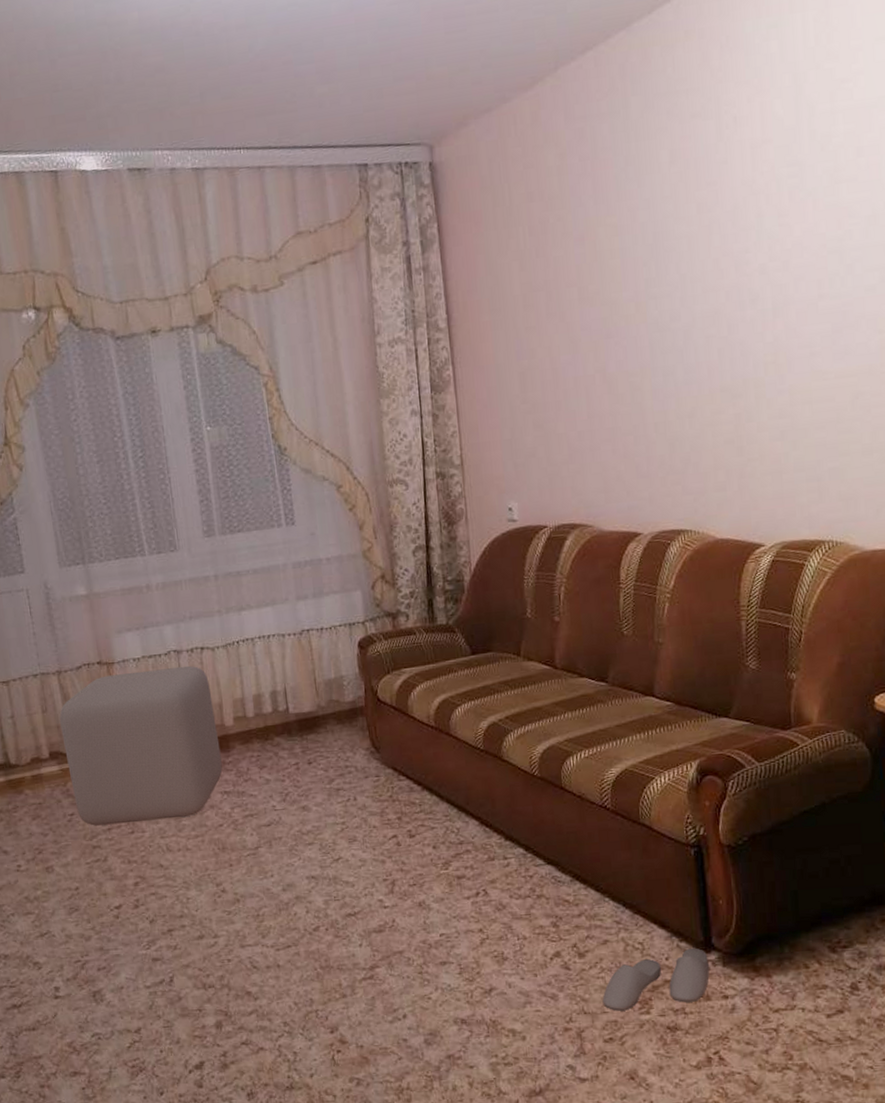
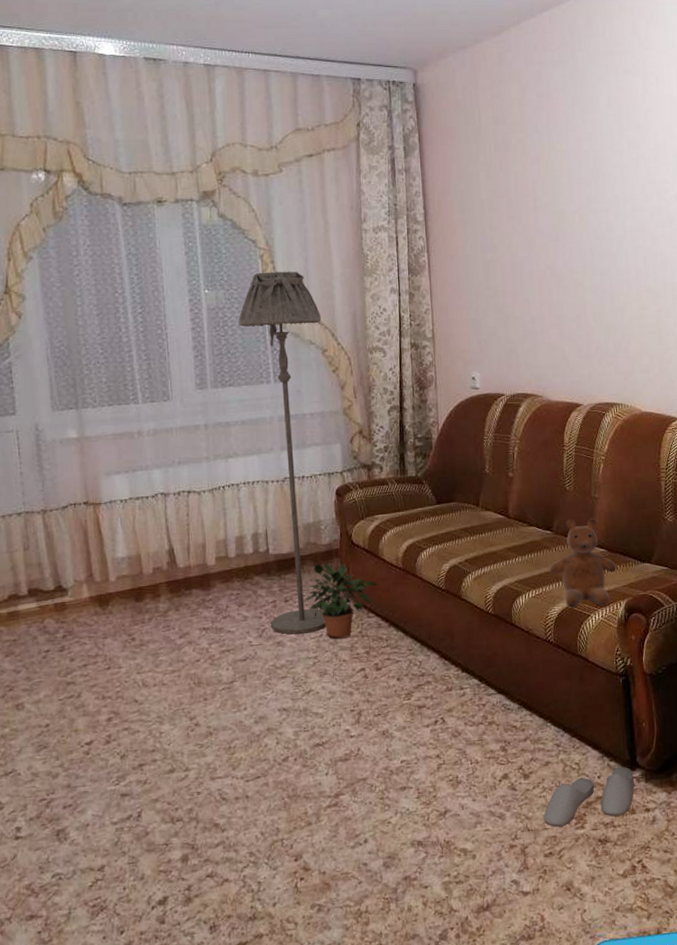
pouf: present [59,665,223,826] -> none [41,508,202,662]
floor lamp: none [244,398,354,799] -> present [238,271,326,635]
potted plant: none [328,721,409,805] -> present [303,562,378,640]
teddy bear: none [604,667,686,770] -> present [549,518,617,608]

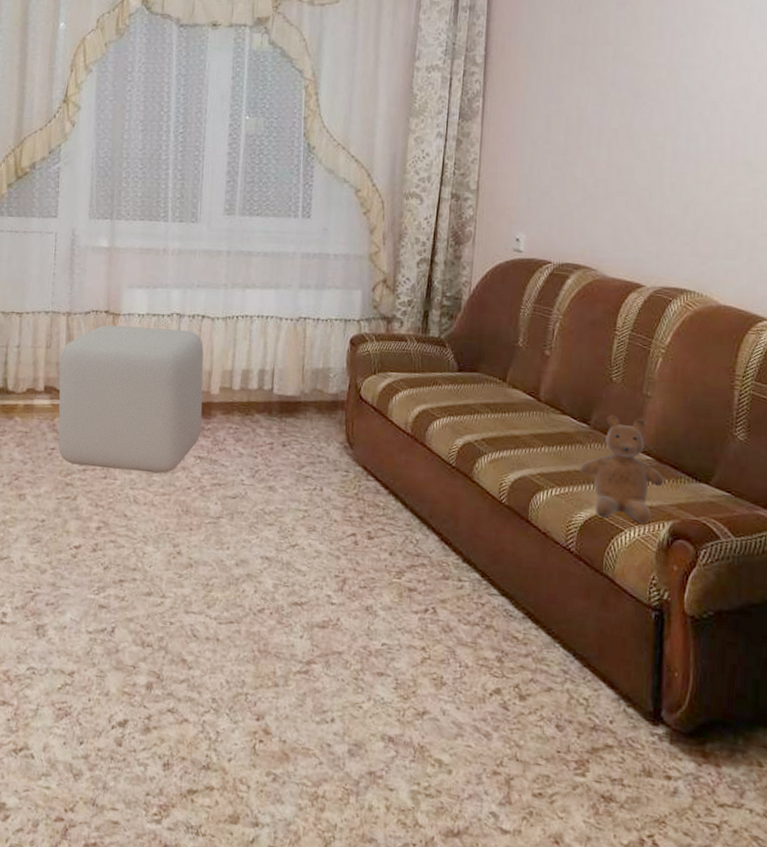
pouf: none [41,508,202,662] -> present [58,325,204,473]
floor lamp: present [238,271,326,635] -> none [264,103,360,484]
potted plant: present [303,562,378,640] -> none [301,412,382,498]
slippers: present [543,766,634,827] -> none [537,716,655,775]

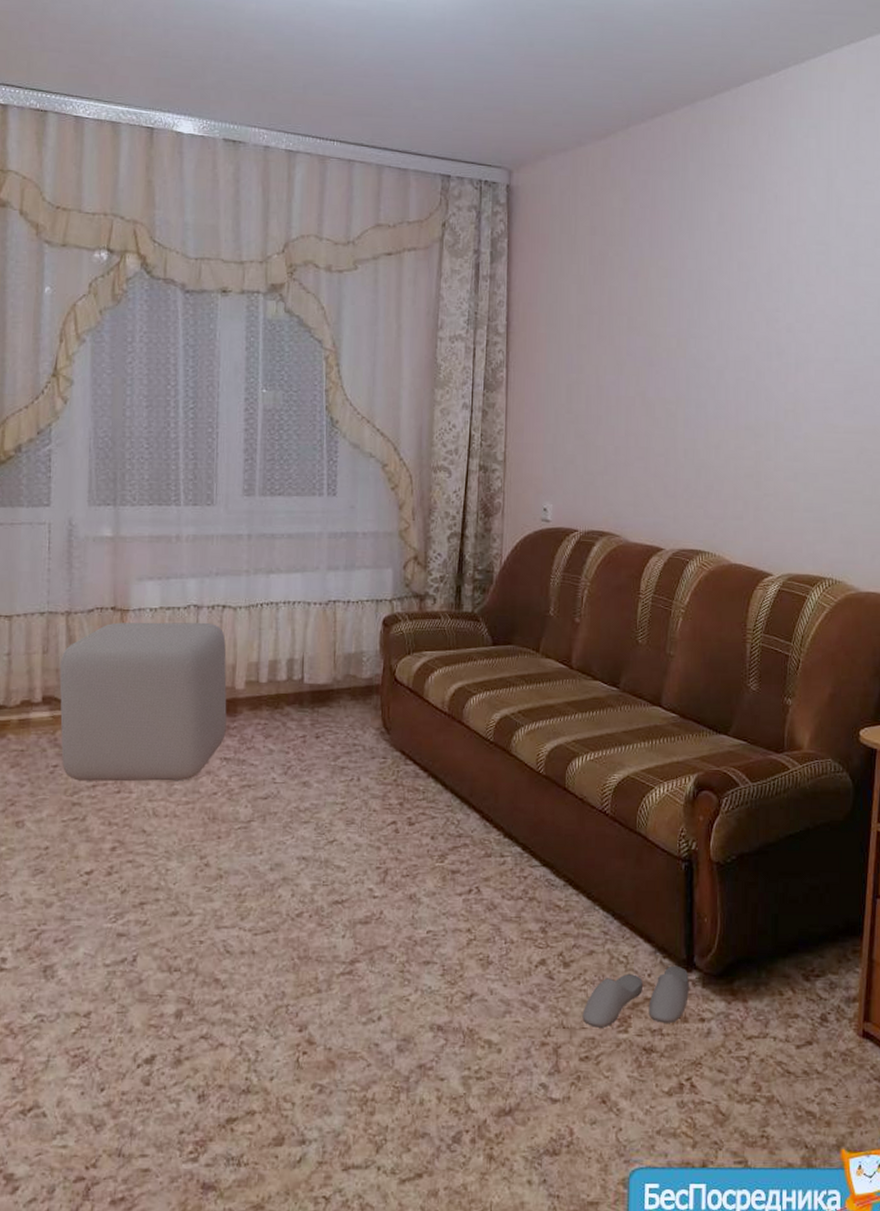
slippers: none [537,716,655,775] -> present [582,965,689,1028]
teddy bear: present [580,414,664,524] -> none [612,676,688,779]

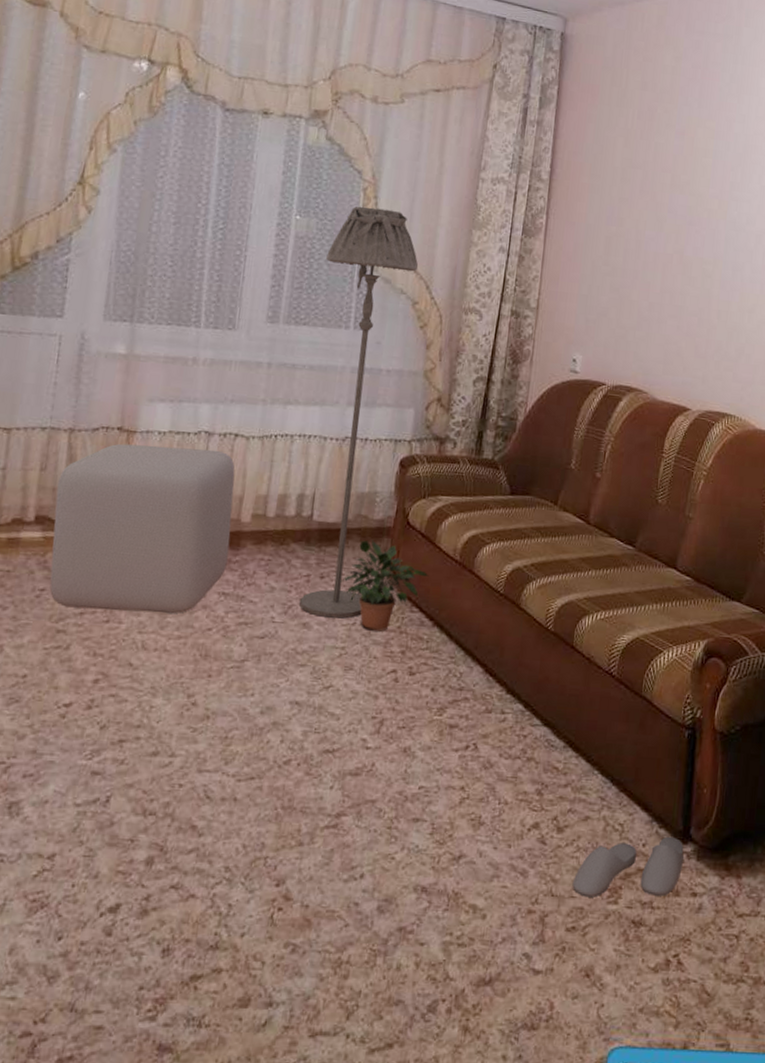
floor lamp: none [295,375,385,775] -> present [299,206,419,619]
potted plant: none [336,698,420,787] -> present [341,540,429,633]

